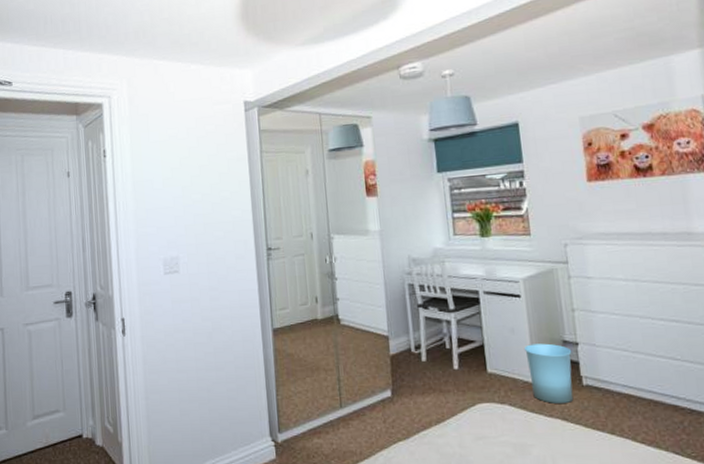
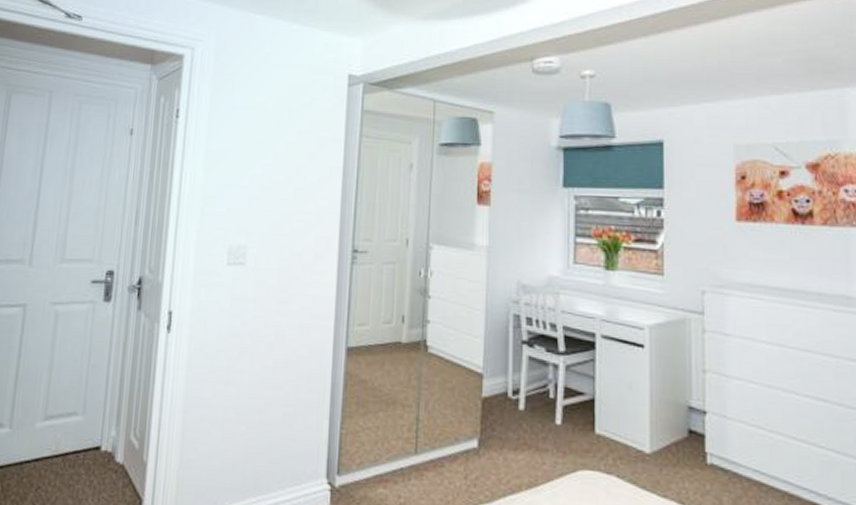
waste bin: present [525,343,574,404] -> none [642,405,698,484]

